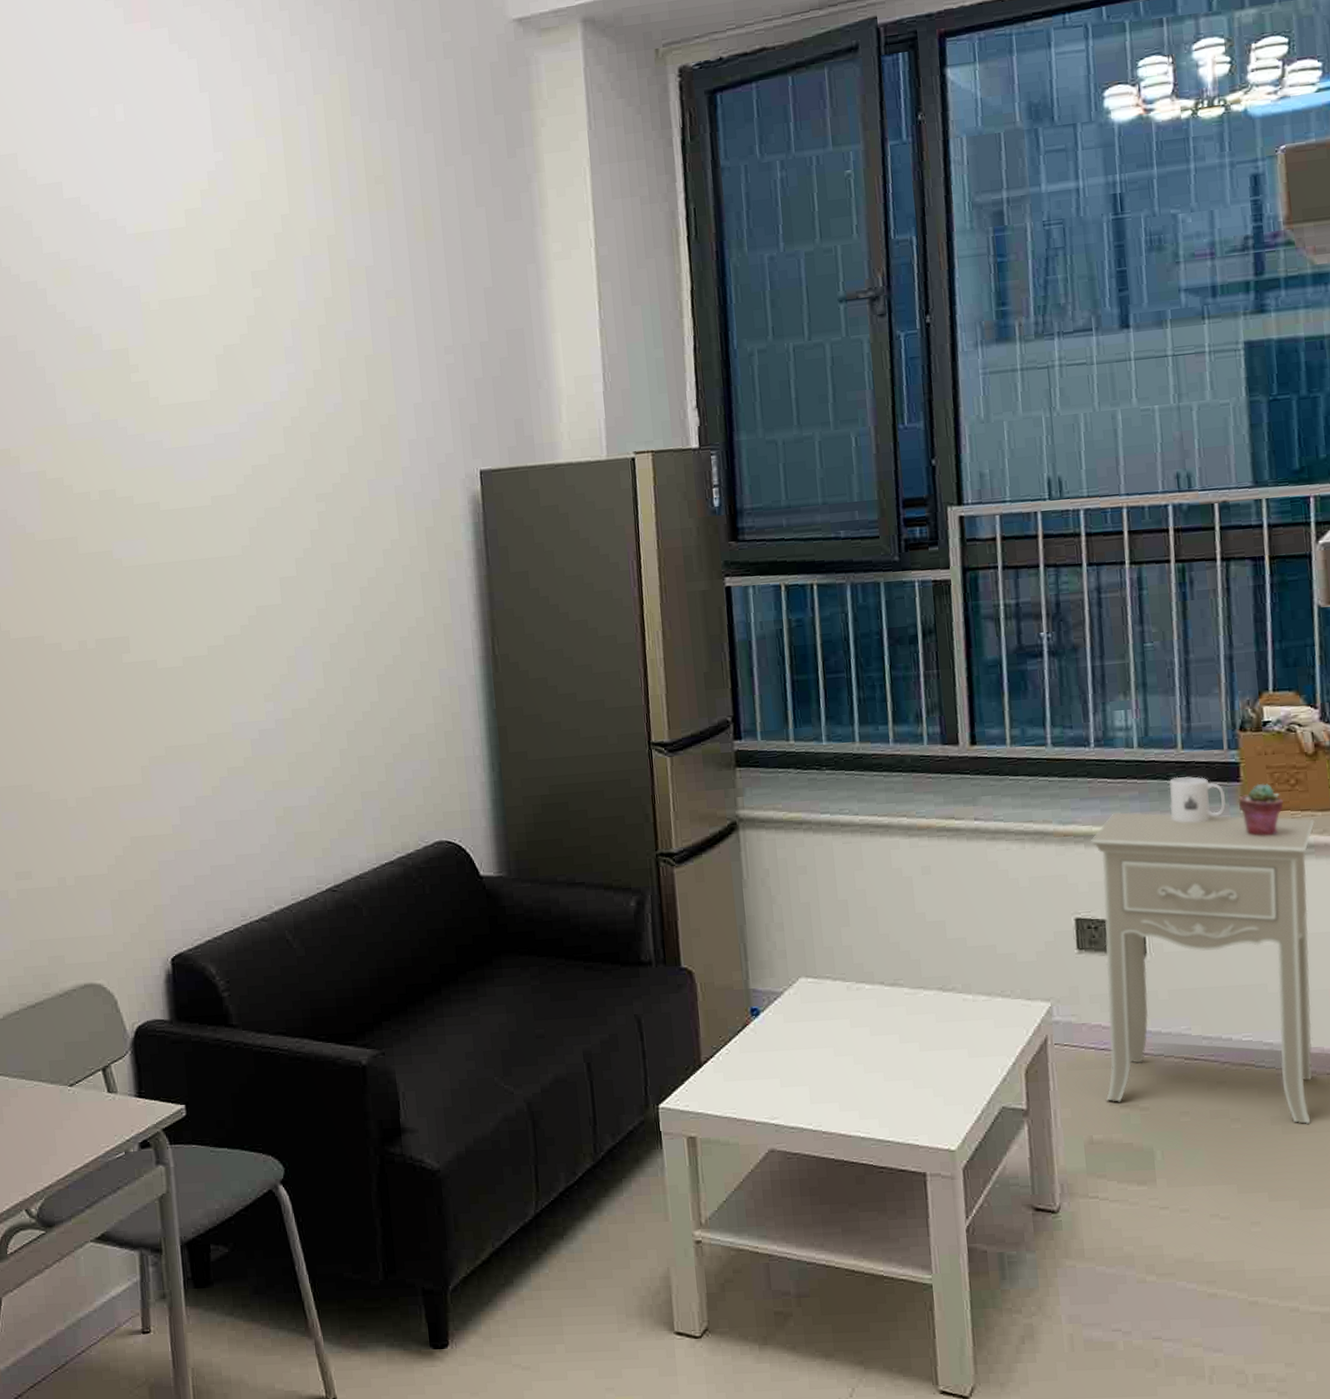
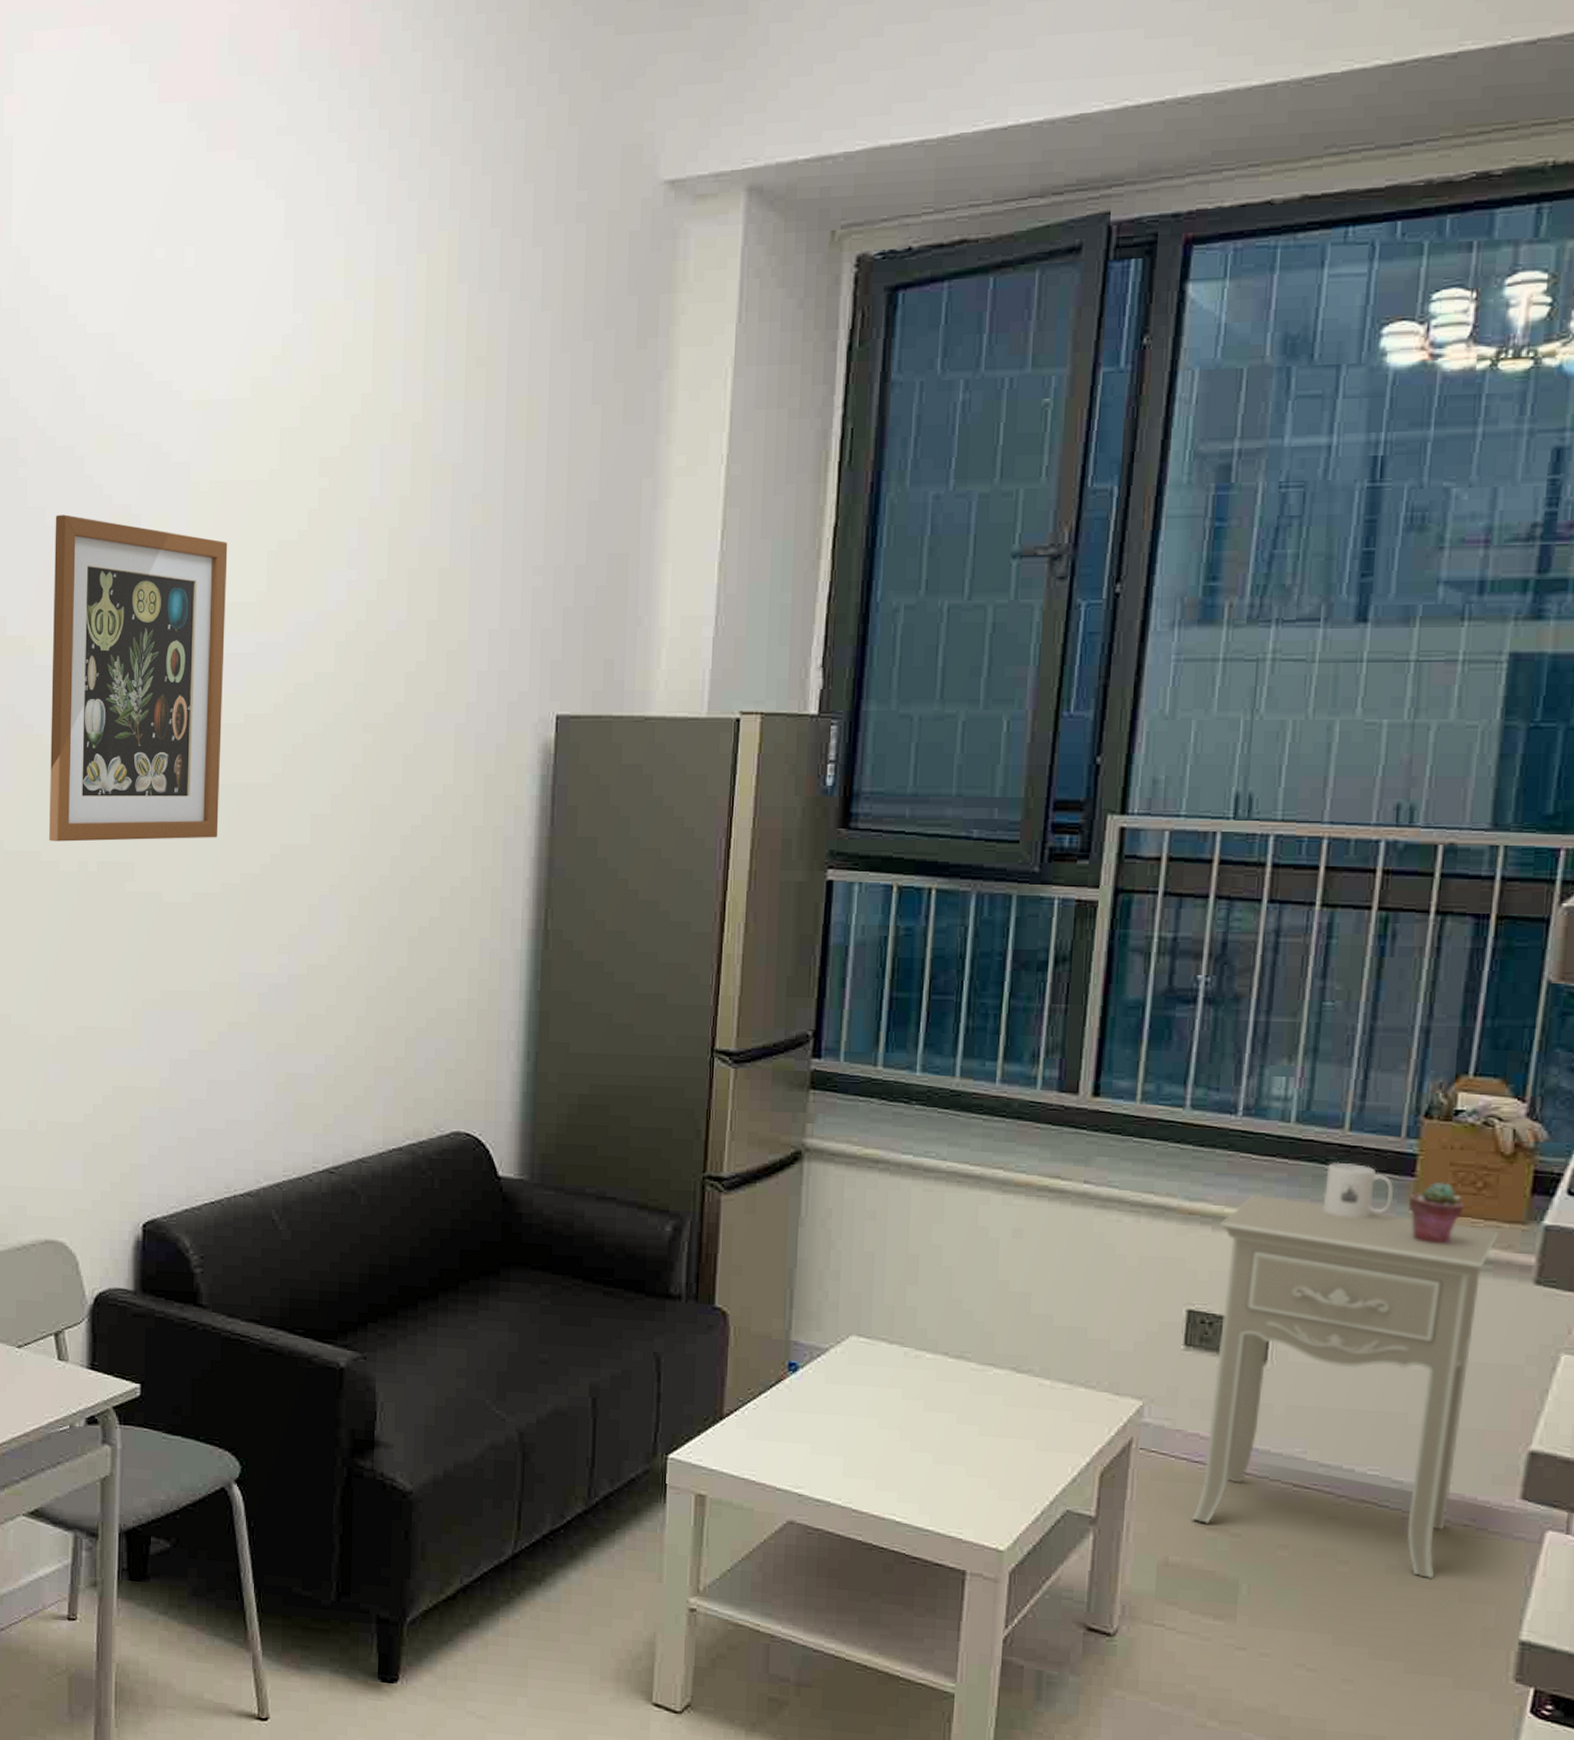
wall art: none [26,340,200,626] -> present [49,514,228,842]

